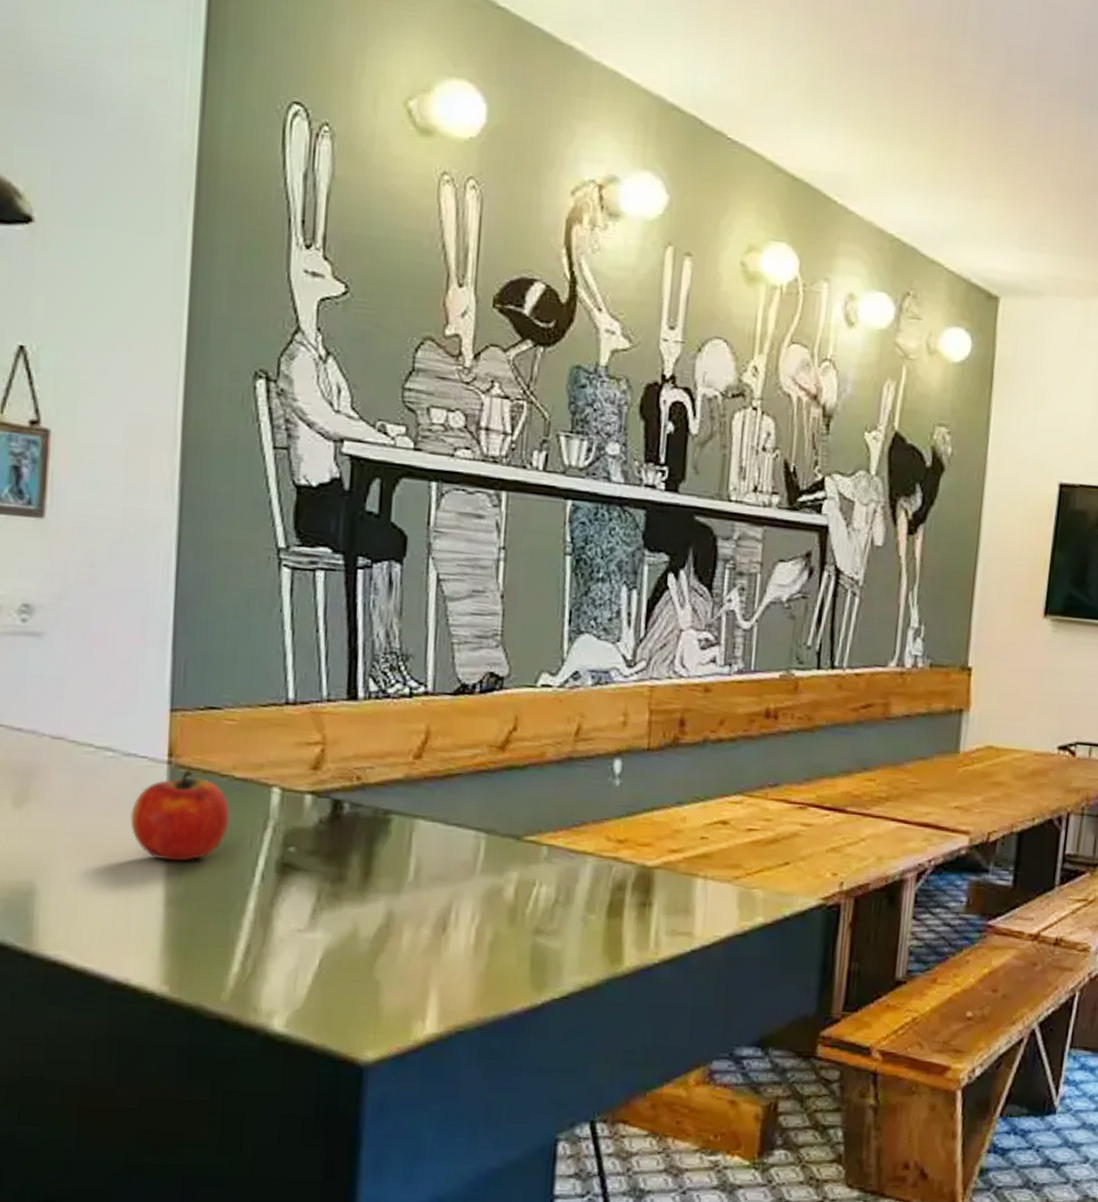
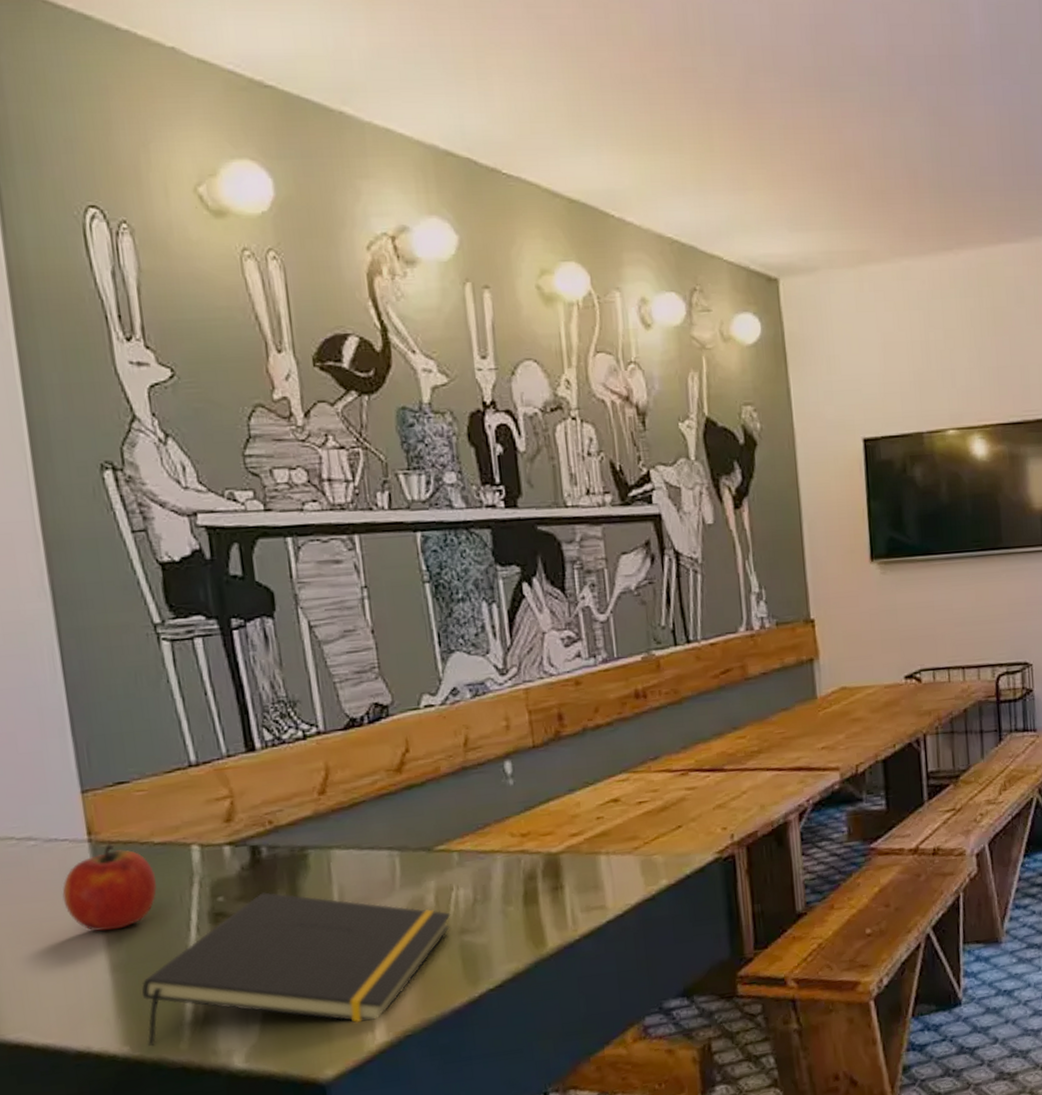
notepad: none [189,851,529,1008] -> present [141,892,451,1046]

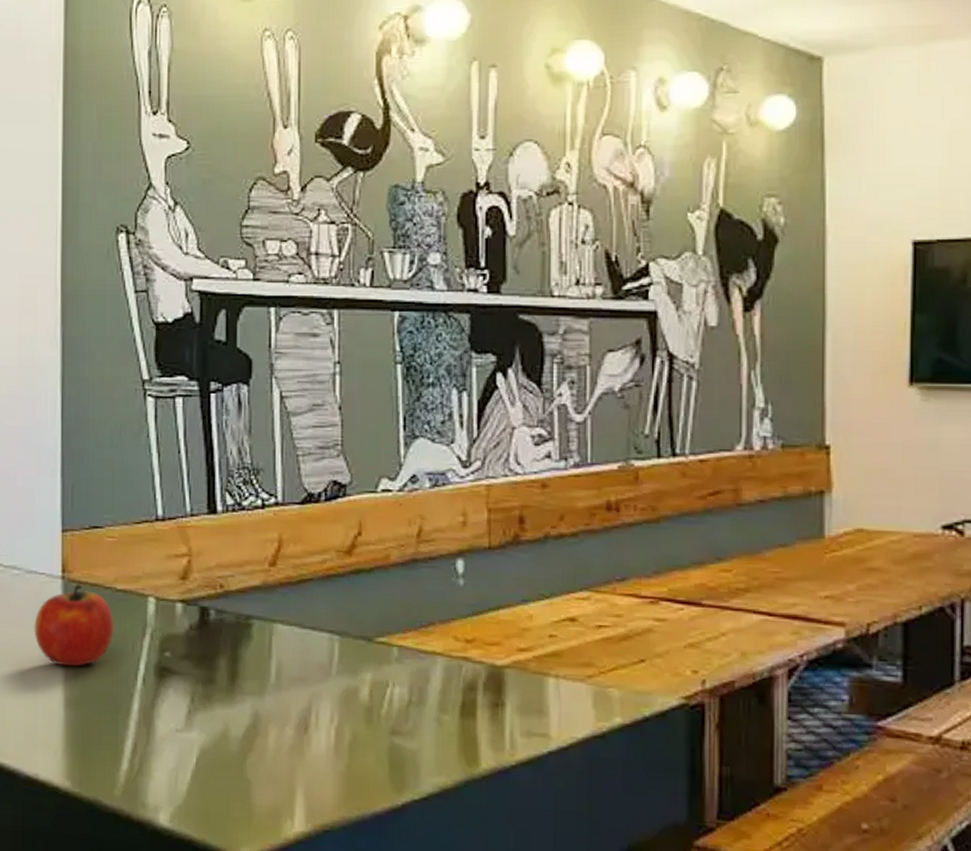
notepad: present [141,892,451,1046] -> none [87,655,384,807]

